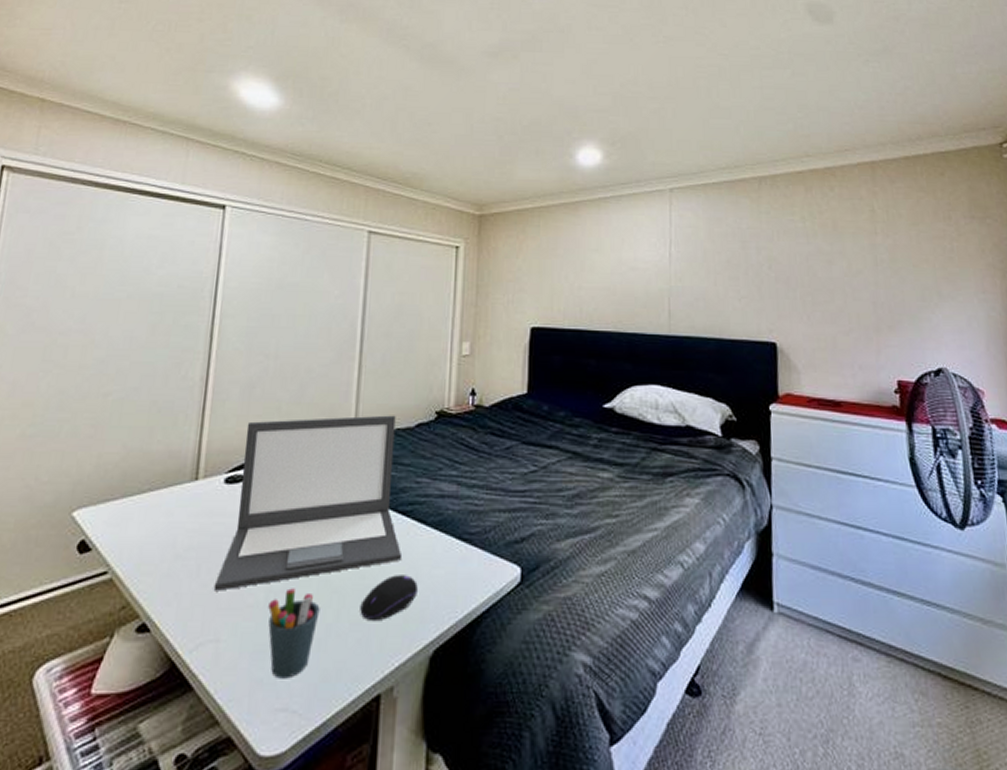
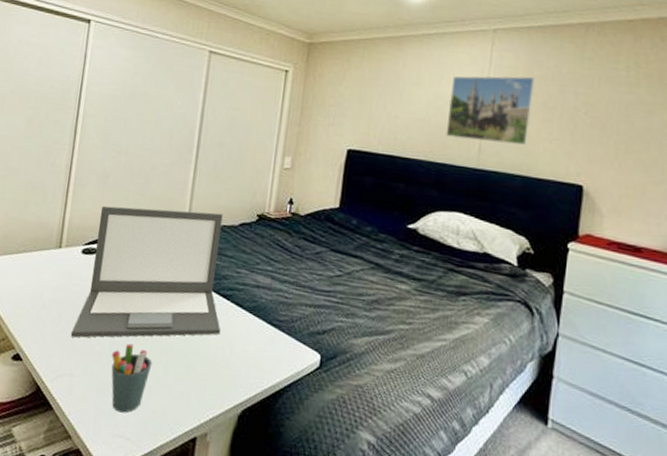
computer mouse: present [360,575,418,620] -> none [184,345,232,380]
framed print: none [633,234,718,307] -> present [445,76,536,145]

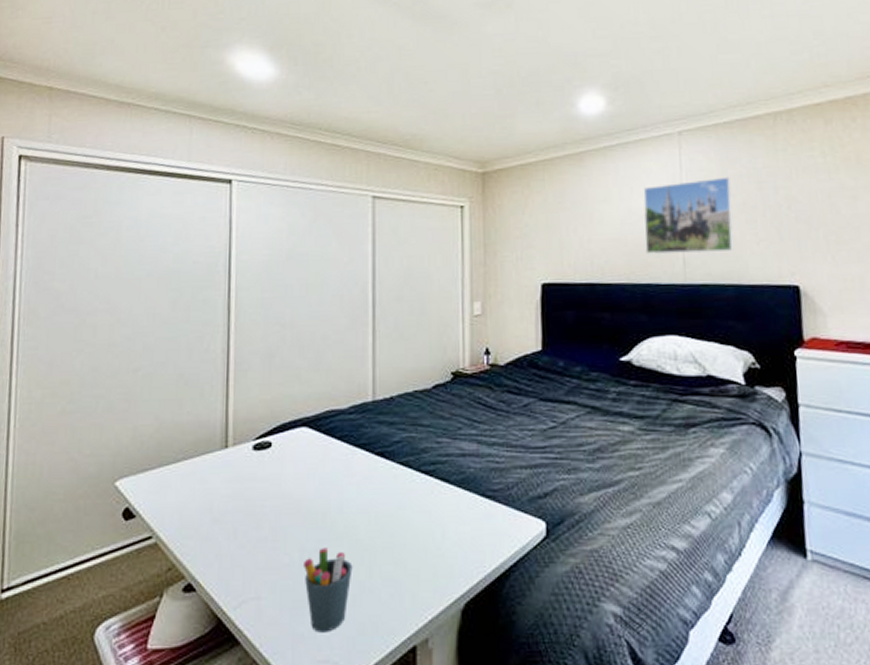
laptop: present [70,205,223,338] -> none [251,378,427,552]

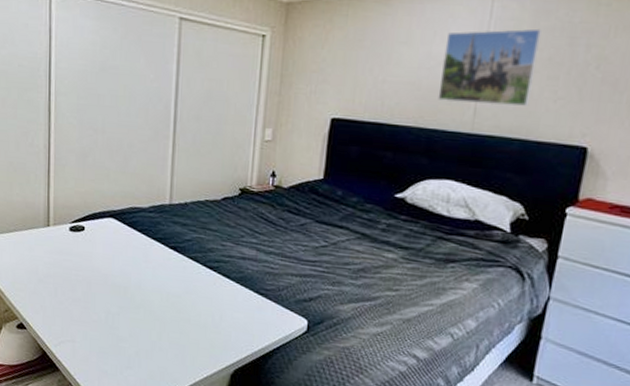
pen holder: present [304,547,353,633] -> none [108,312,147,373]

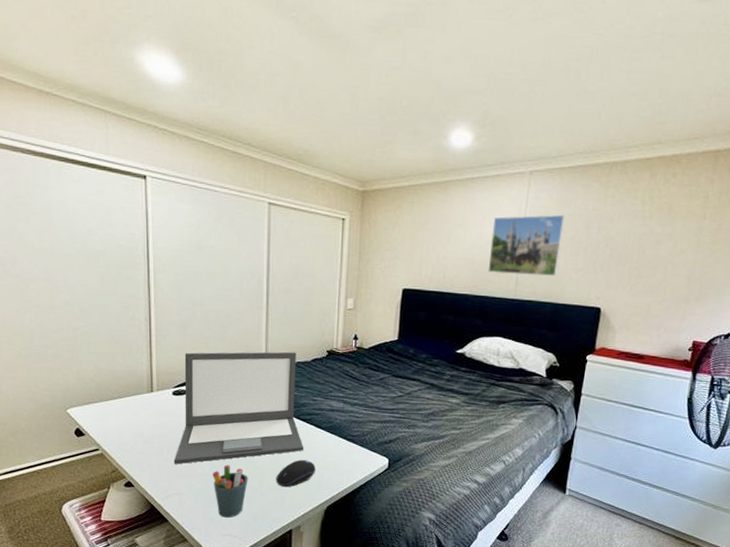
laptop: none [68,184,209,308] -> present [173,351,303,464]
pen holder: none [108,312,147,373] -> present [213,465,248,518]
computer mouse: none [177,313,222,344] -> present [276,460,315,487]

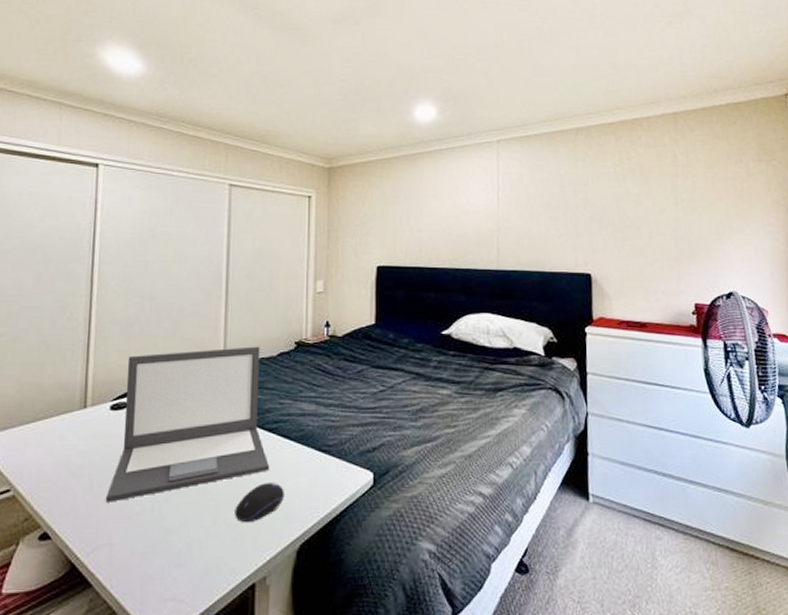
pen holder: present [213,465,248,518] -> none [154,497,200,574]
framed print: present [488,214,566,276] -> none [466,180,540,244]

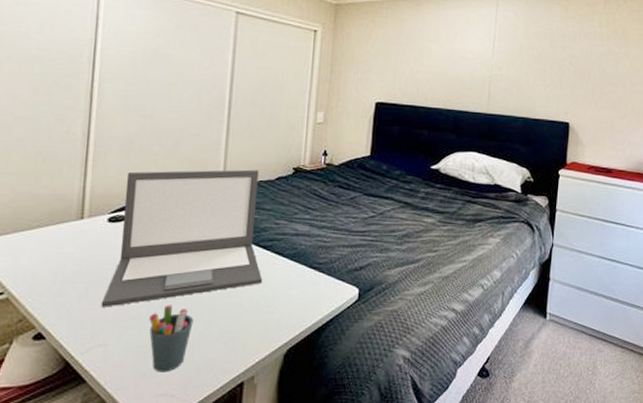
pen holder: none [154,497,200,574] -> present [149,305,194,372]
computer mouse: present [235,483,284,522] -> none [227,294,275,328]

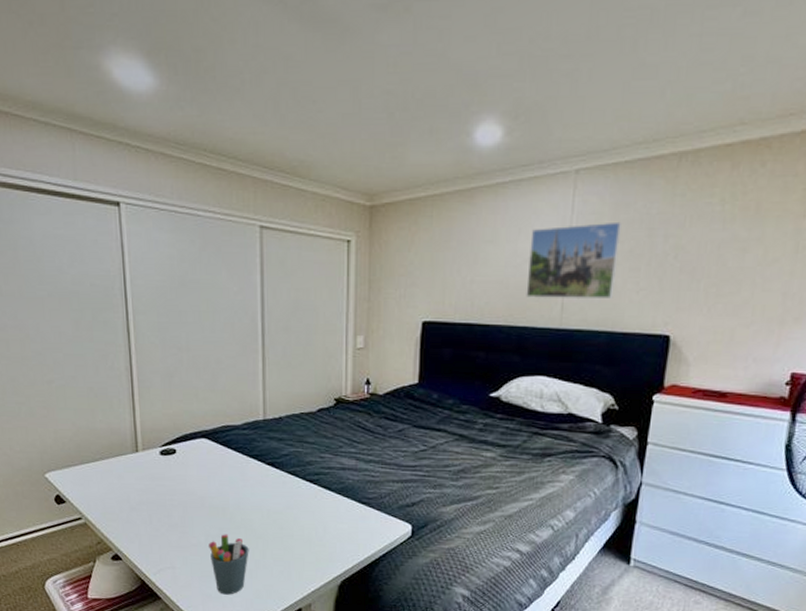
laptop: present [101,169,262,307] -> none [164,401,311,534]
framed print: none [461,33,532,91] -> present [526,221,623,300]

